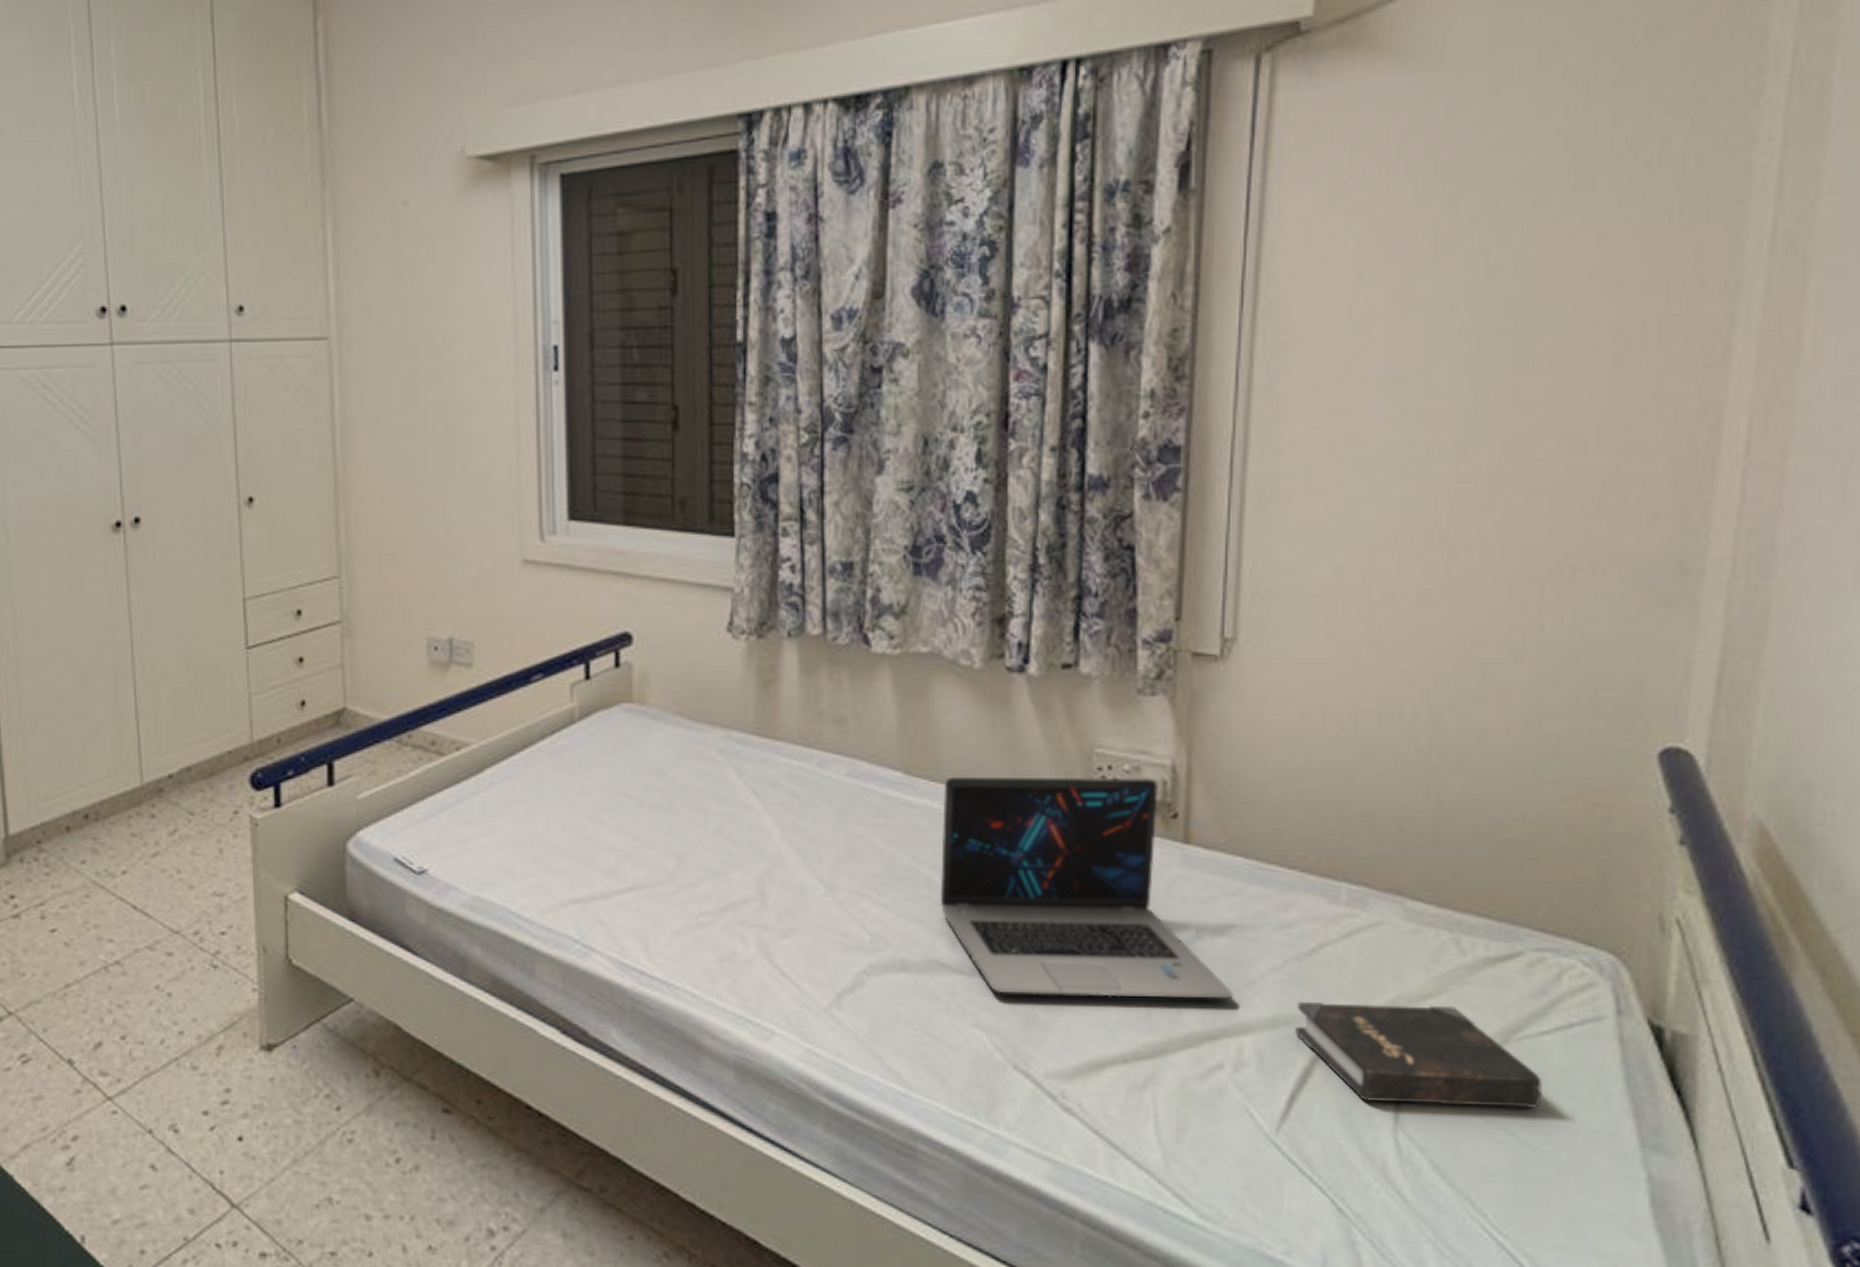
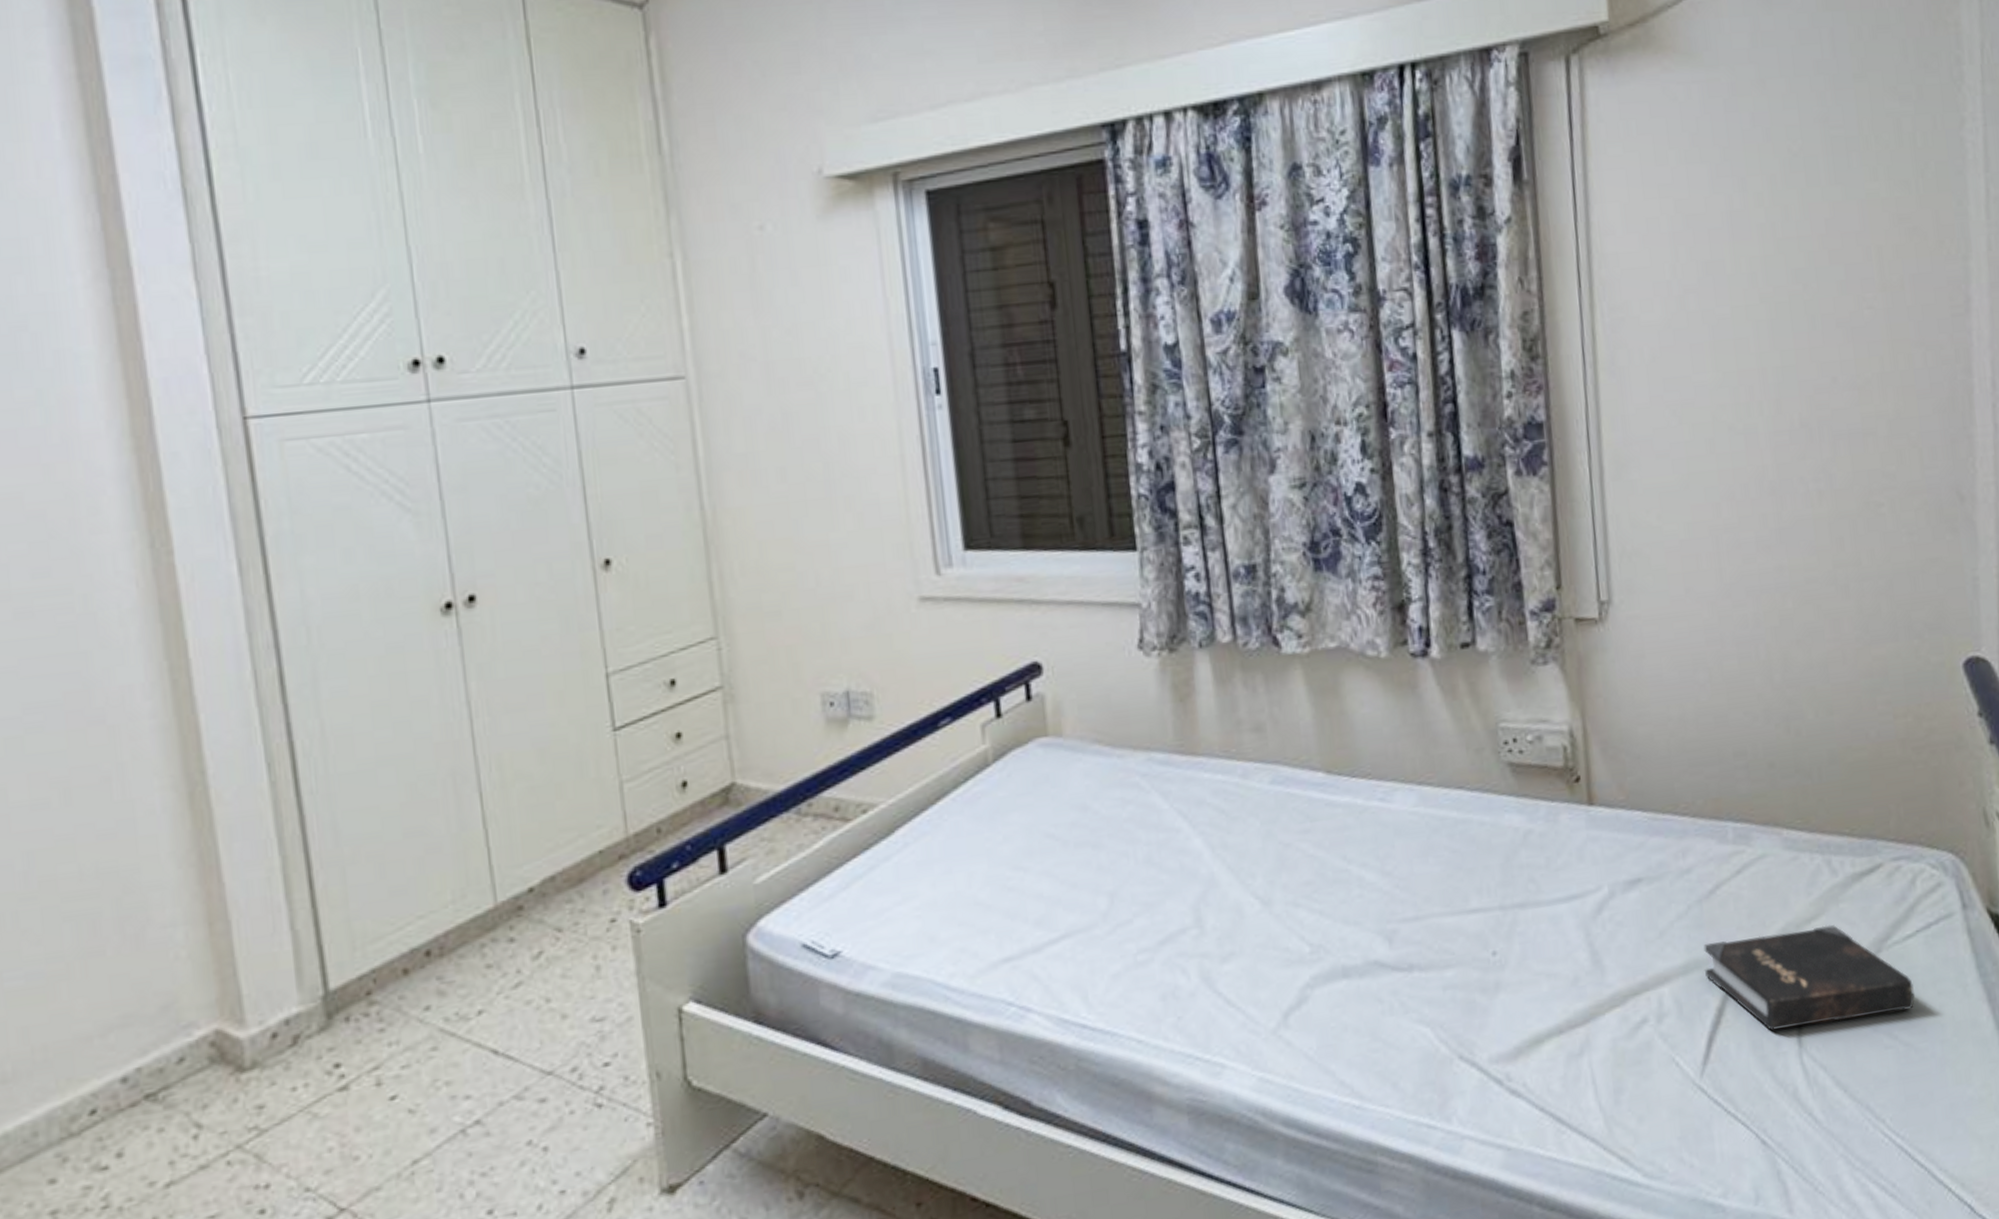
laptop: present [940,776,1233,1000] -> none [1364,746,1648,985]

